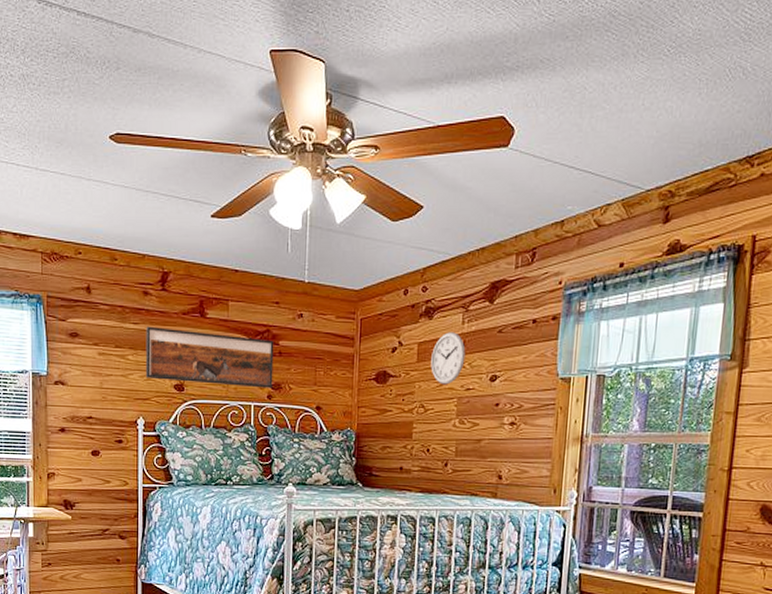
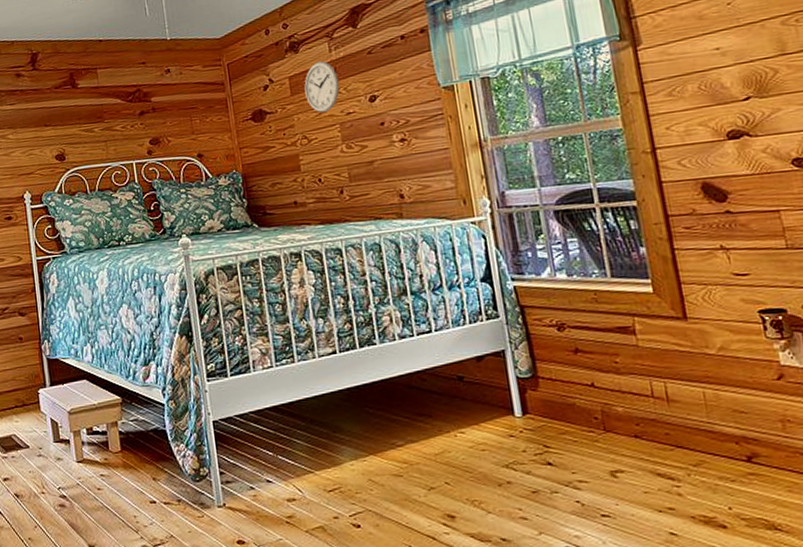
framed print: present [145,326,274,388] -> none [22,98,151,154]

